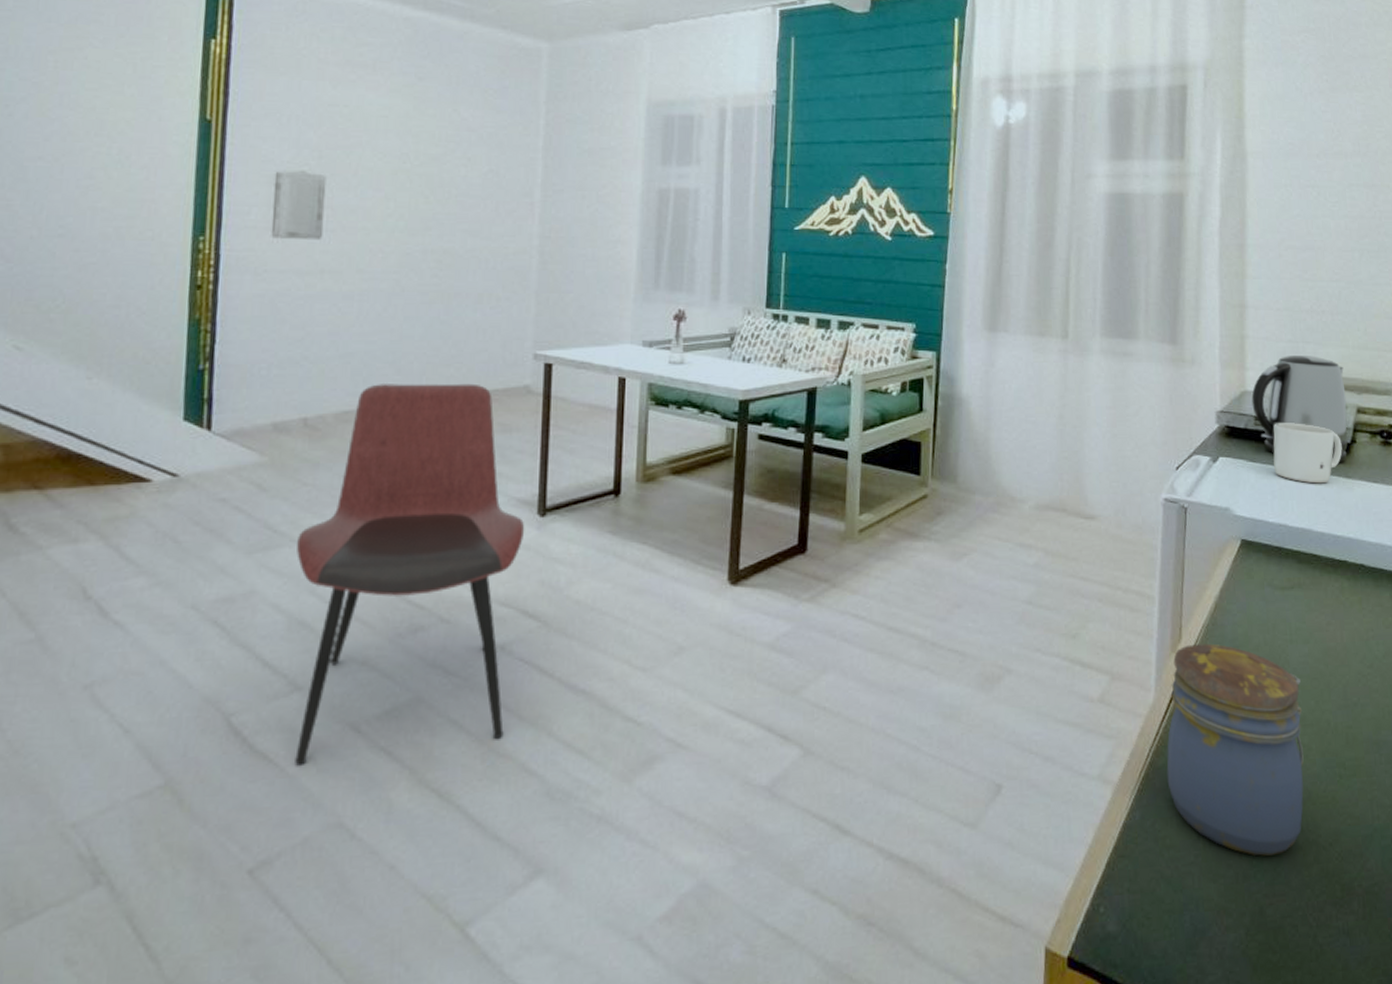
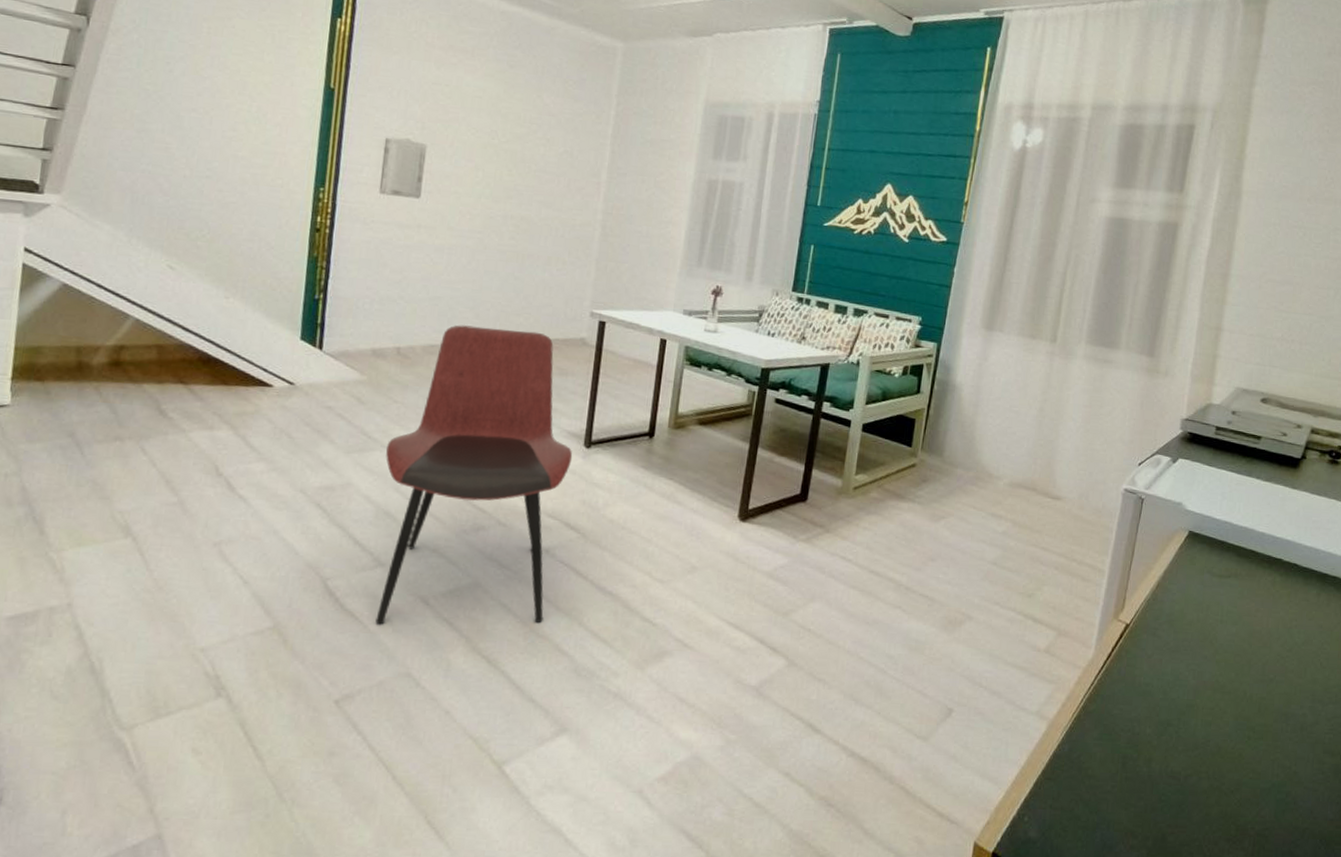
jar: present [1166,643,1304,856] -> none [1096,614,1225,794]
kettle: present [1251,354,1348,462] -> none [1215,376,1304,474]
mug: present [1273,423,1342,484] -> none [1227,434,1293,491]

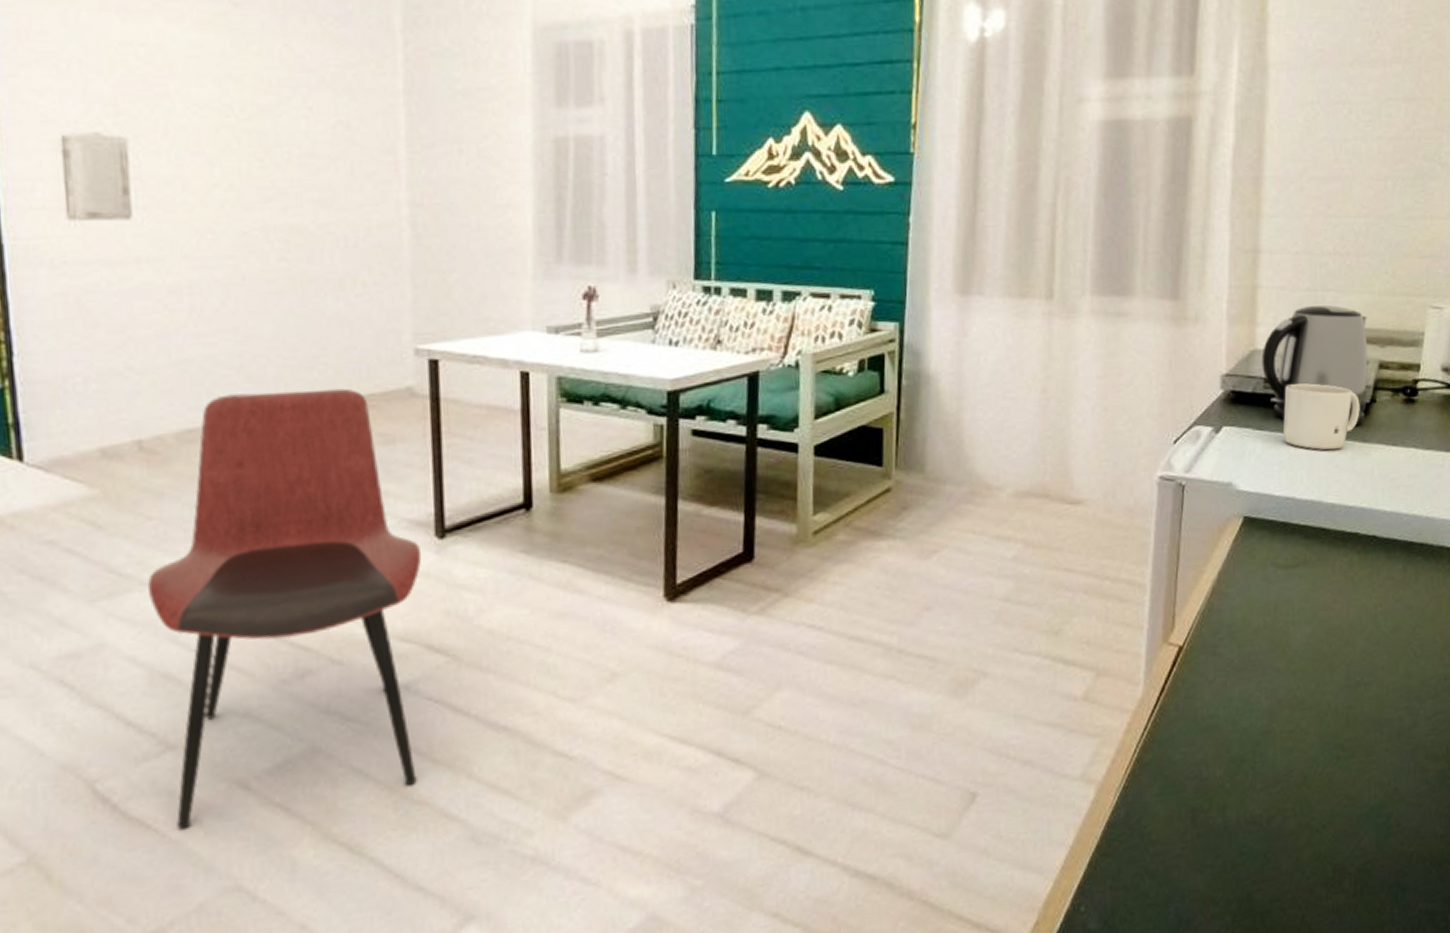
kettle: none [1215,376,1304,474] -> present [1262,304,1368,425]
mug: none [1227,434,1293,491] -> present [1283,383,1360,451]

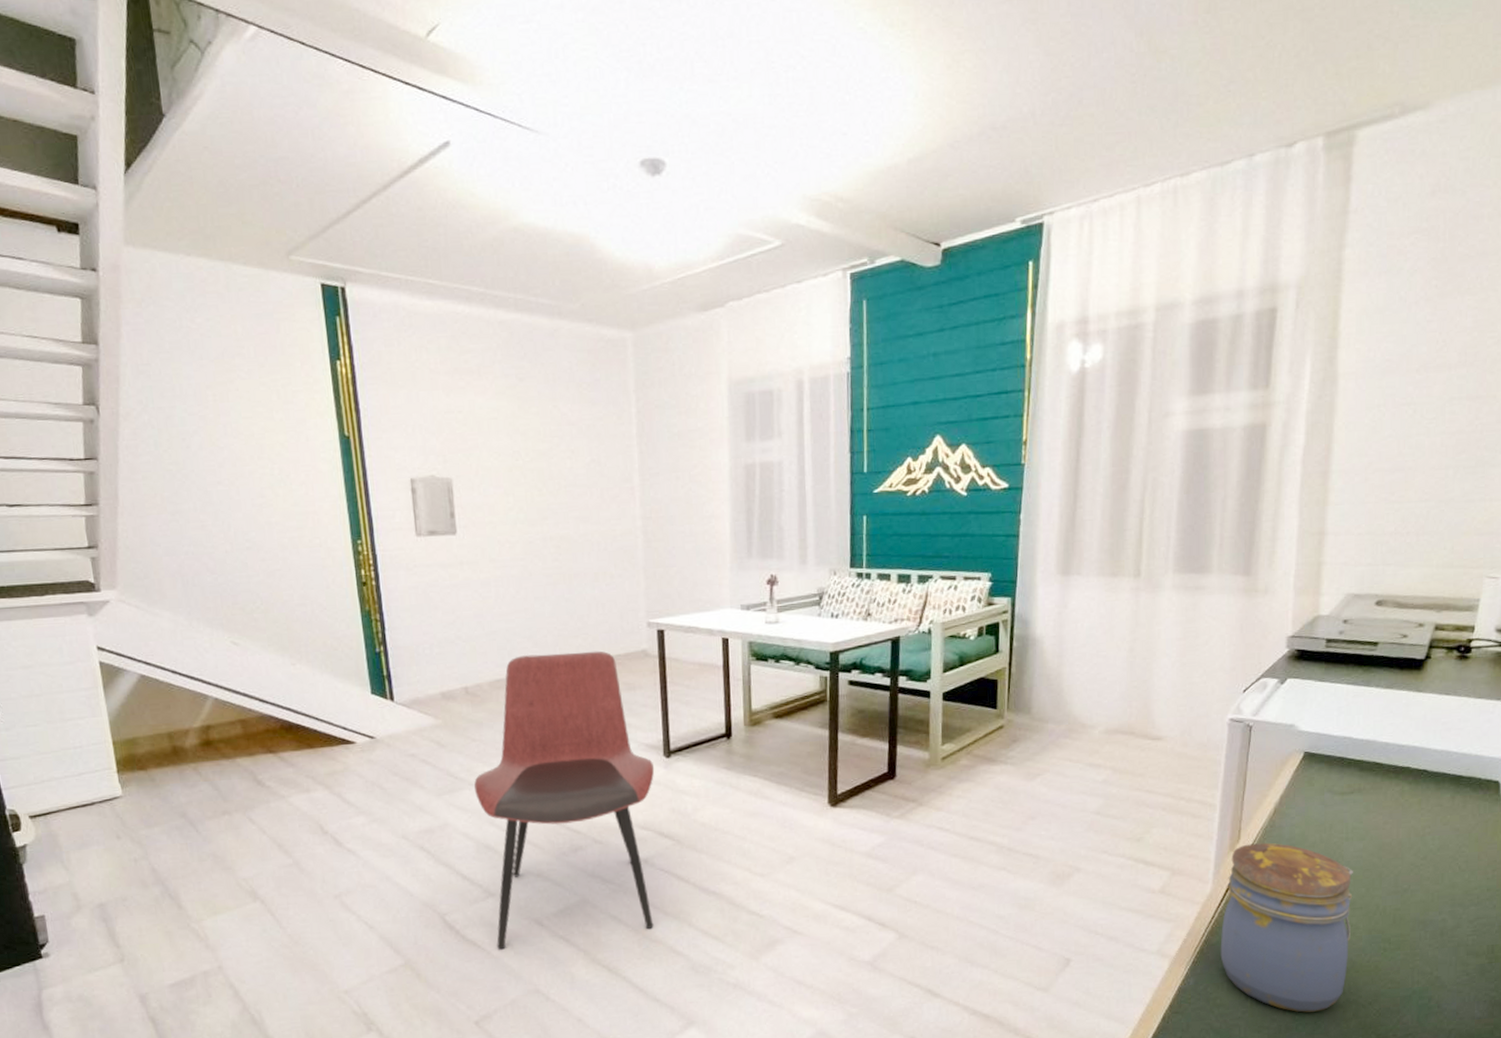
jar: none [1154,630,1302,844] -> present [1220,842,1353,1013]
kettle: present [1262,304,1368,425] -> none [1324,577,1425,677]
mug: present [1283,383,1360,451] -> none [1343,643,1415,699]

